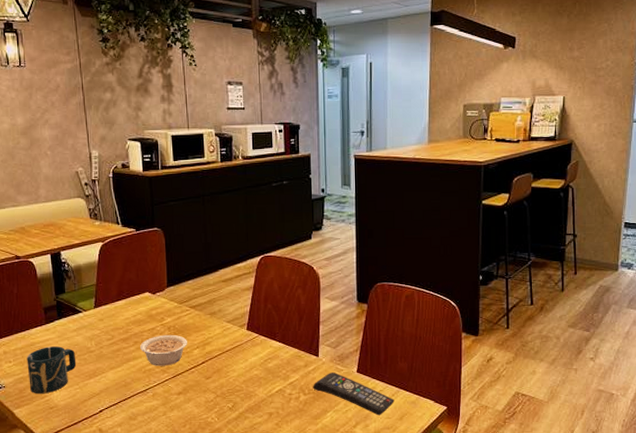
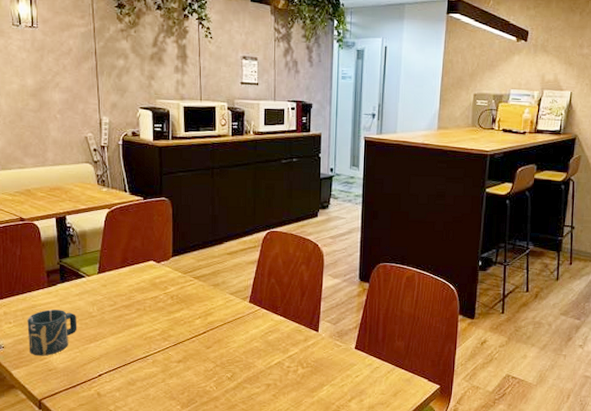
legume: present [140,334,187,366] -> none [142,303,190,334]
remote control: present [313,372,395,416] -> none [311,348,390,391]

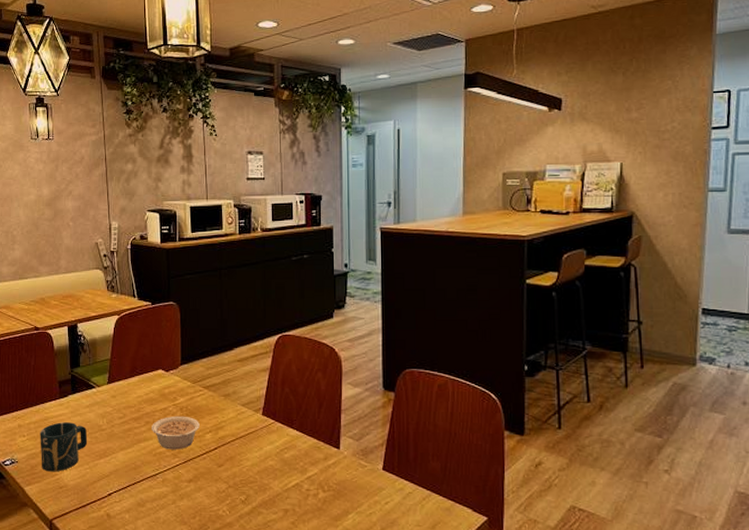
legume: none [142,303,190,334] -> present [152,415,200,450]

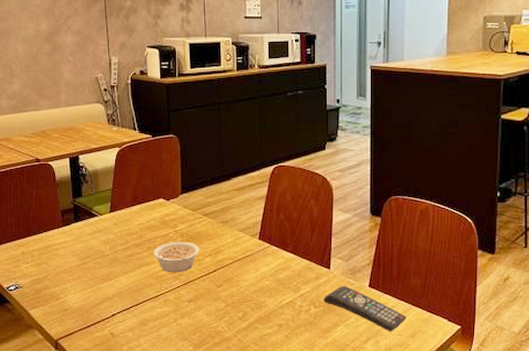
cup: present [40,422,88,472] -> none [43,249,91,296]
remote control: none [333,468,426,522] -> present [324,286,407,332]

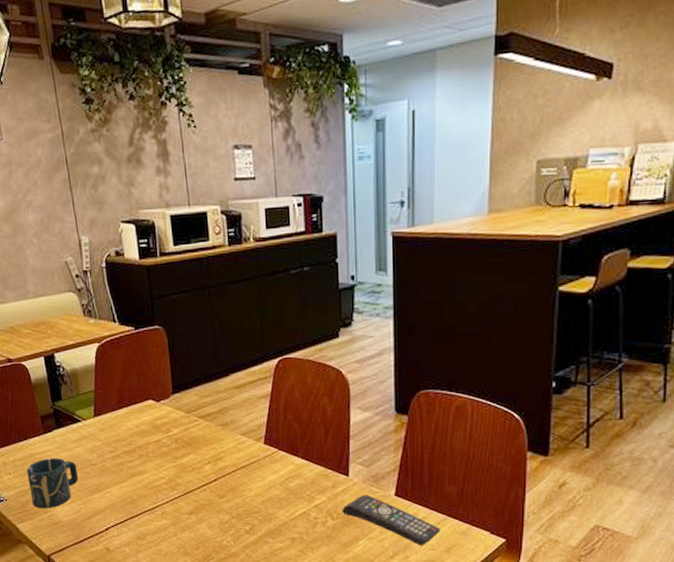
cup: none [43,249,91,296] -> present [26,458,79,509]
legume: present [153,241,199,273] -> none [145,447,197,482]

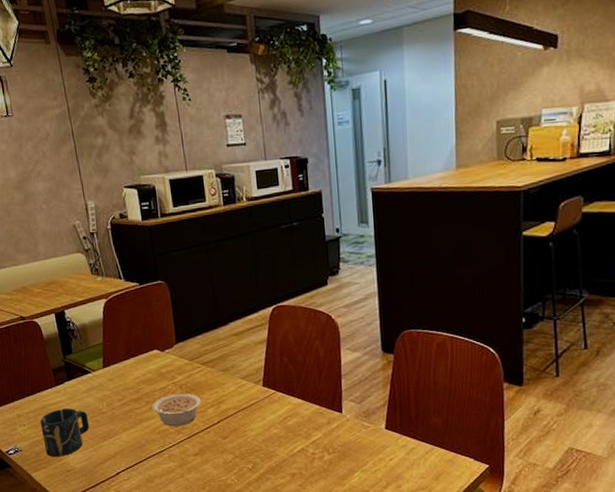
legume: none [145,447,197,482] -> present [152,393,201,427]
remote control: present [342,495,441,546] -> none [337,430,429,475]

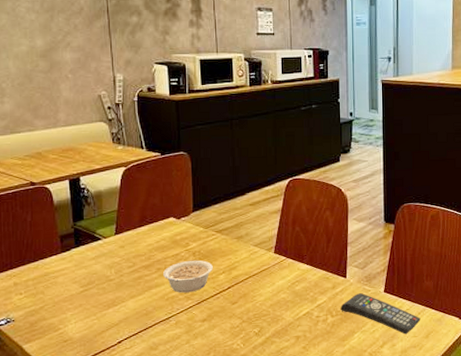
cup: present [40,408,90,457] -> none [39,275,94,327]
remote control: none [337,430,429,475] -> present [340,293,421,335]

